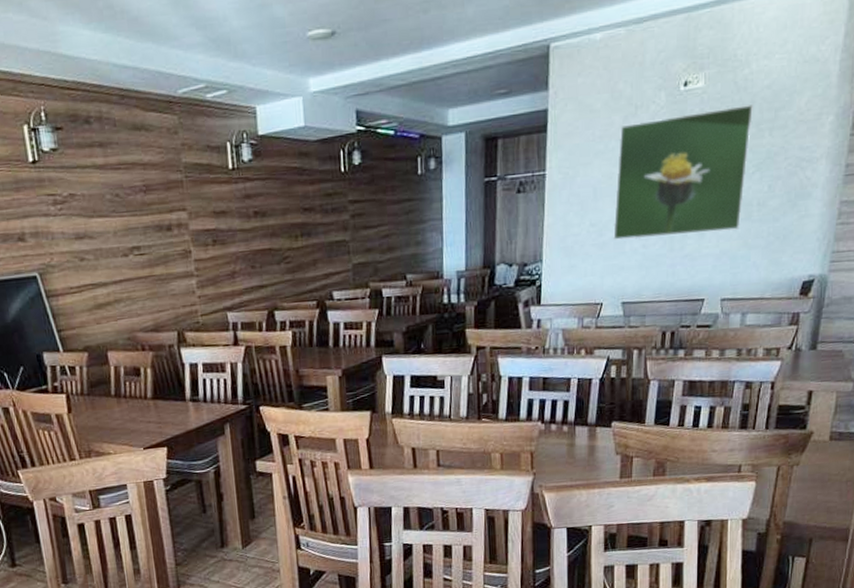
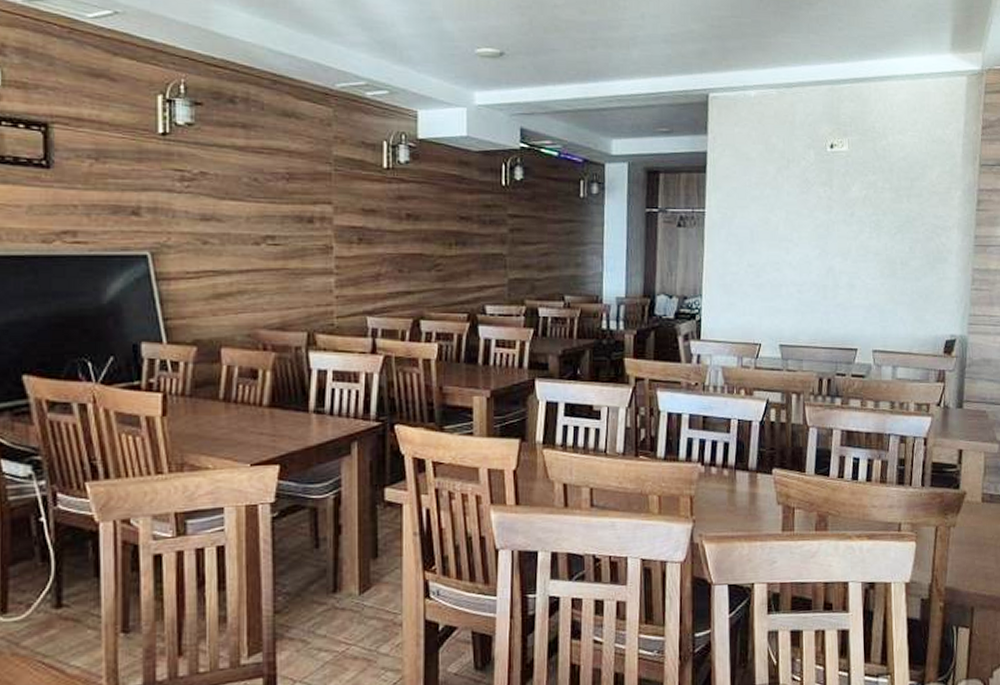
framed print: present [613,105,753,240] -> none [770,172,892,285]

